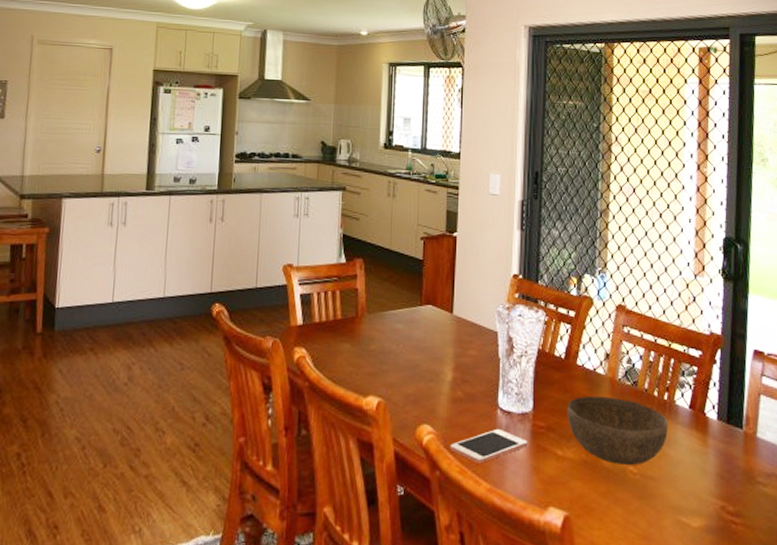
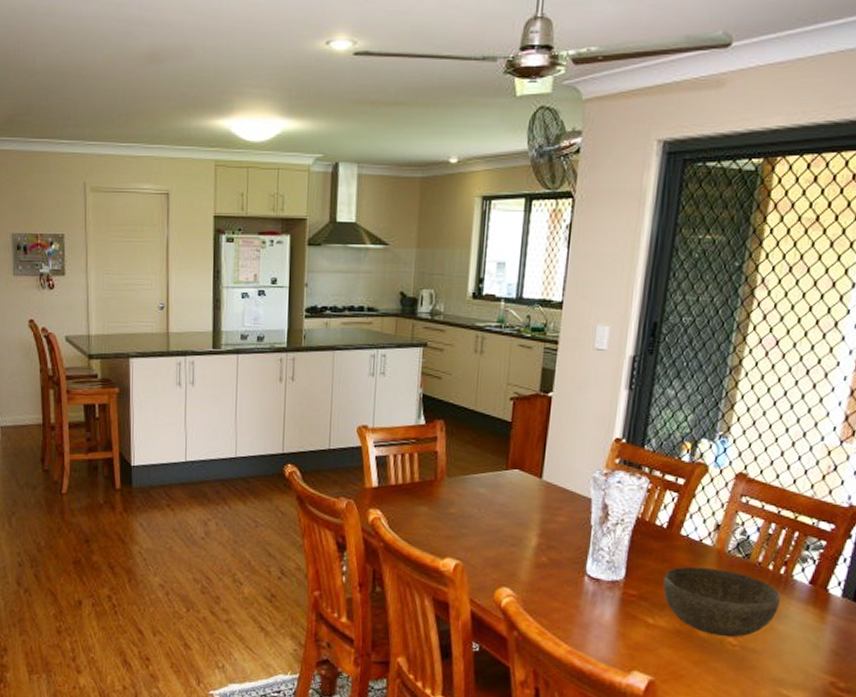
cell phone: present [450,428,528,464] -> none [530,594,616,627]

